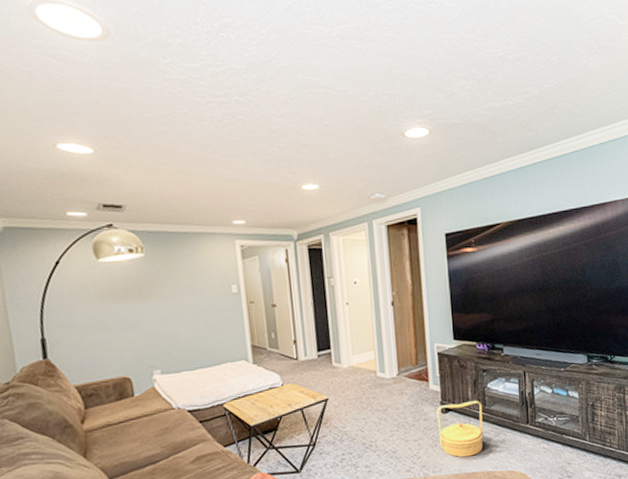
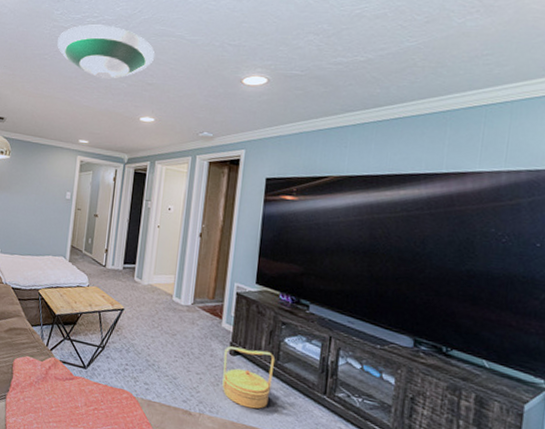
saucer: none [174,76,304,144] -> present [57,24,155,79]

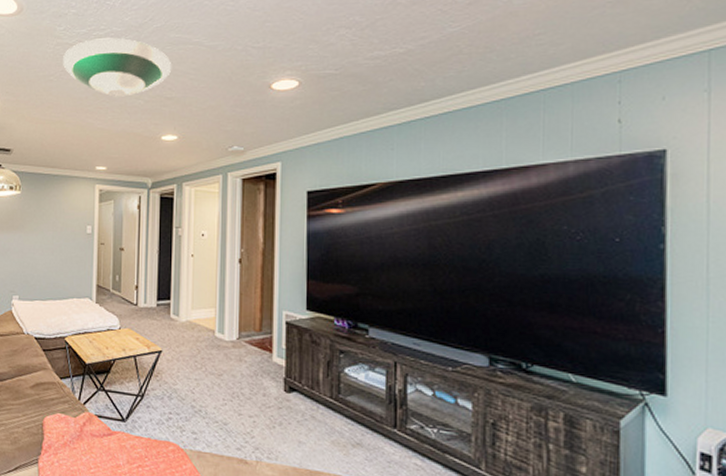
basket: present [222,346,275,409] -> none [278,382,335,451]

